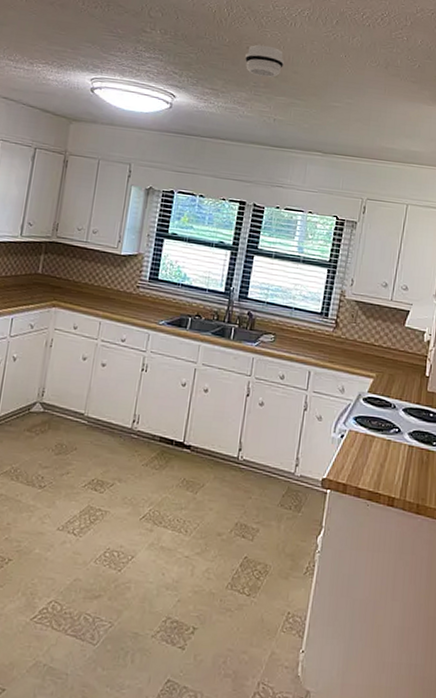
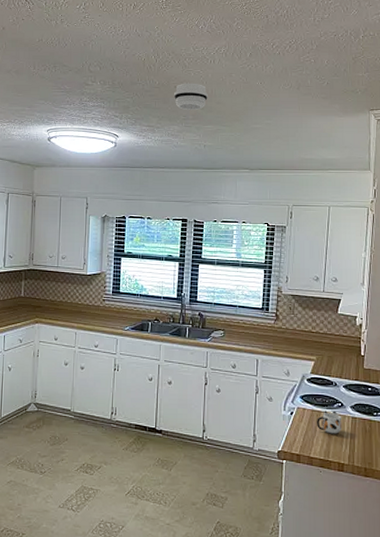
mug: none [369,436,398,464] -> present [317,410,342,434]

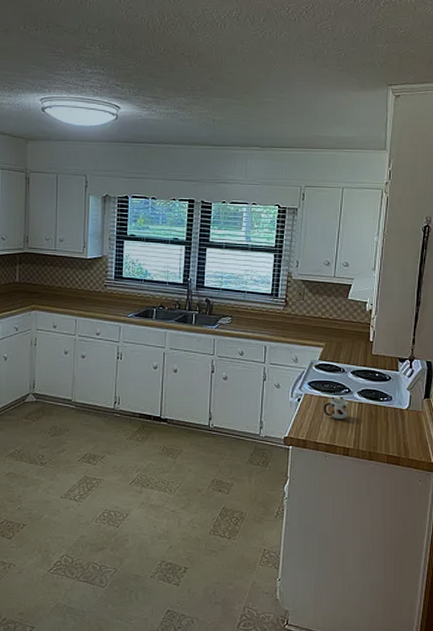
smoke detector: present [174,83,208,111] -> none [181,49,217,81]

